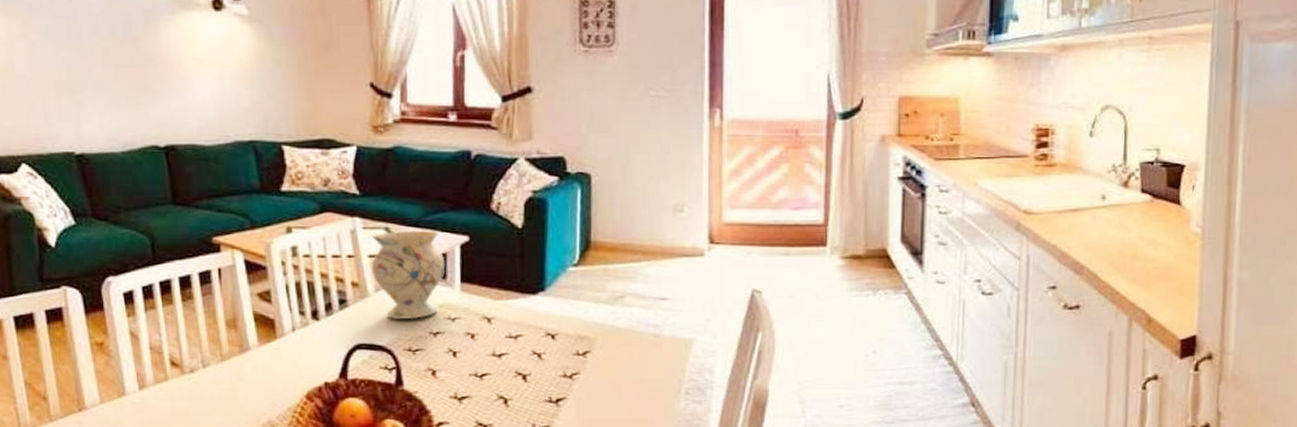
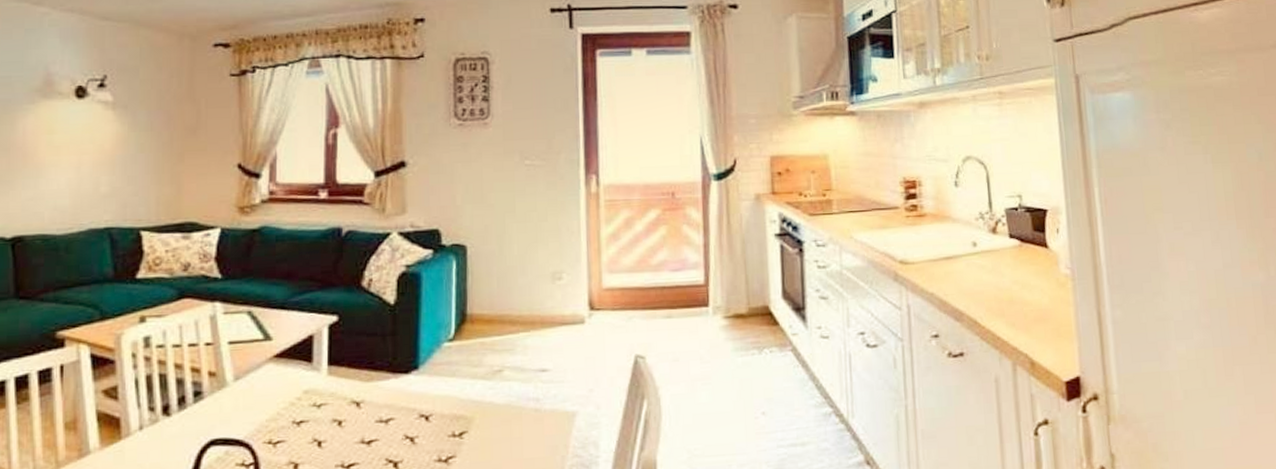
vase: present [371,230,446,320] -> none [231,311,312,411]

